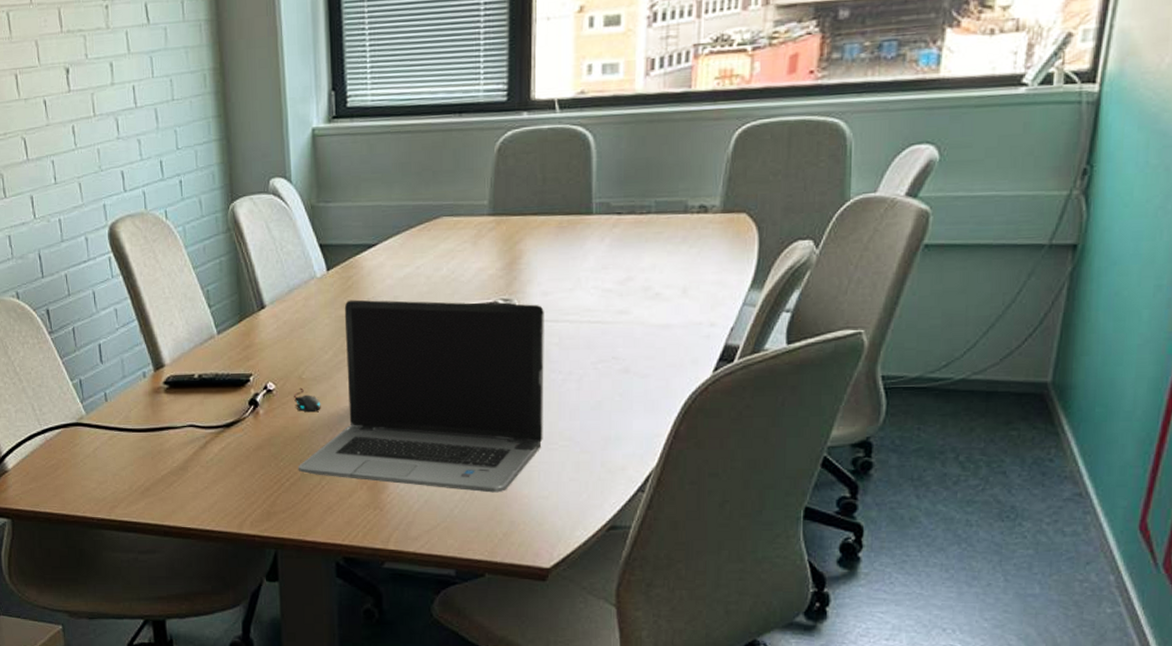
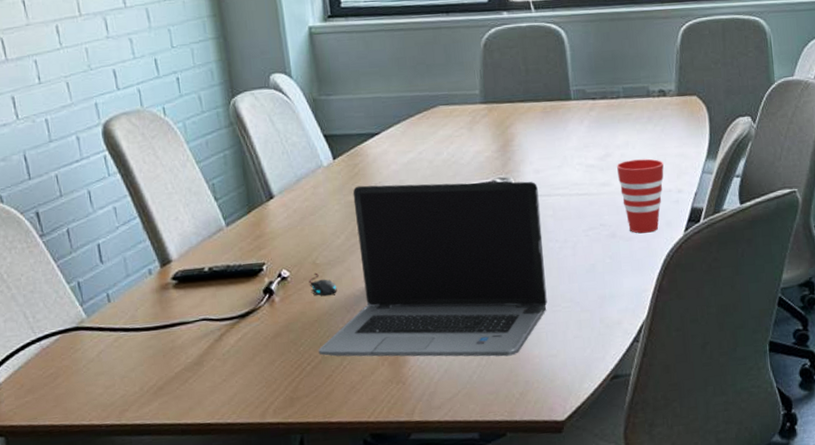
cup: none [638,285,697,371] -> present [616,159,664,234]

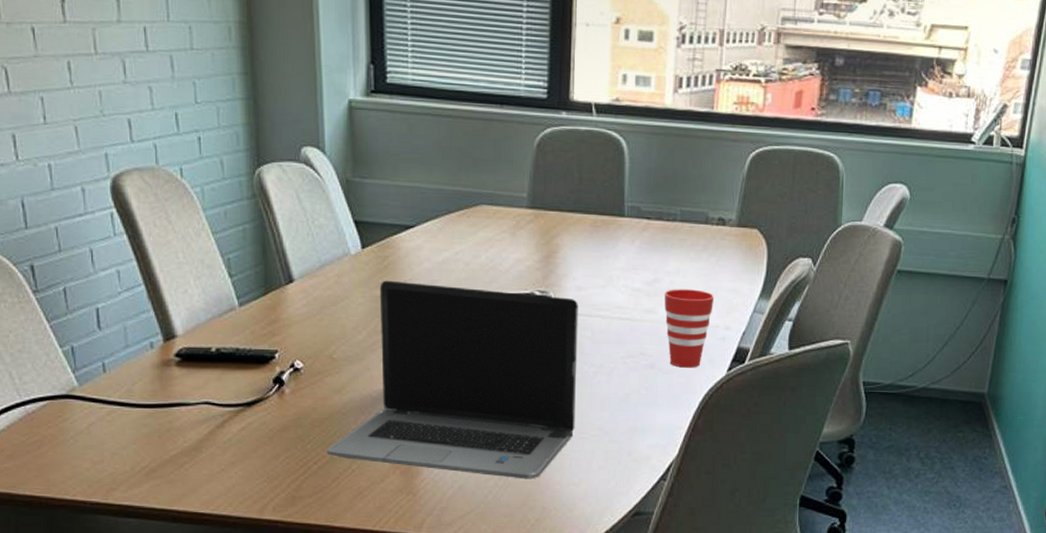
mouse: present [308,273,337,296] -> none [323,367,353,394]

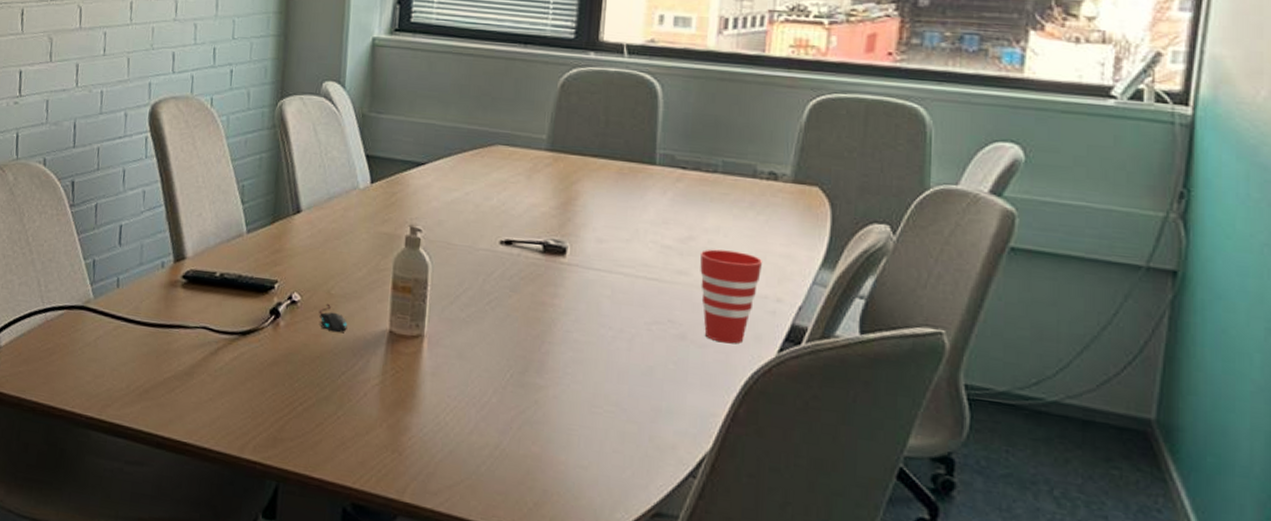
mouse: none [323,367,353,394] -> present [319,303,348,333]
laptop computer: present [326,280,578,479] -> none [313,217,598,454]

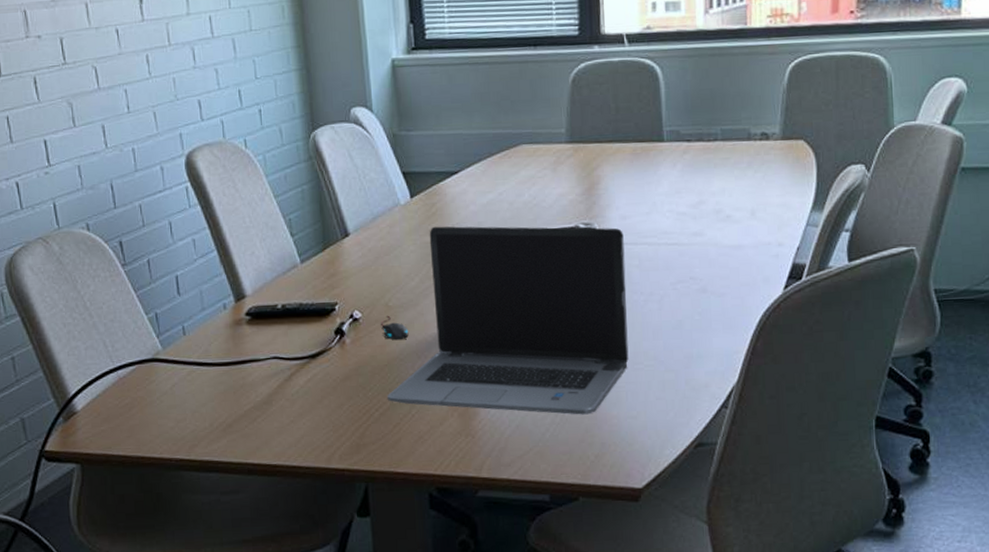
laptop computer: none [313,217,598,454] -> present [387,226,629,415]
cup: present [699,249,763,344] -> none [710,208,764,289]

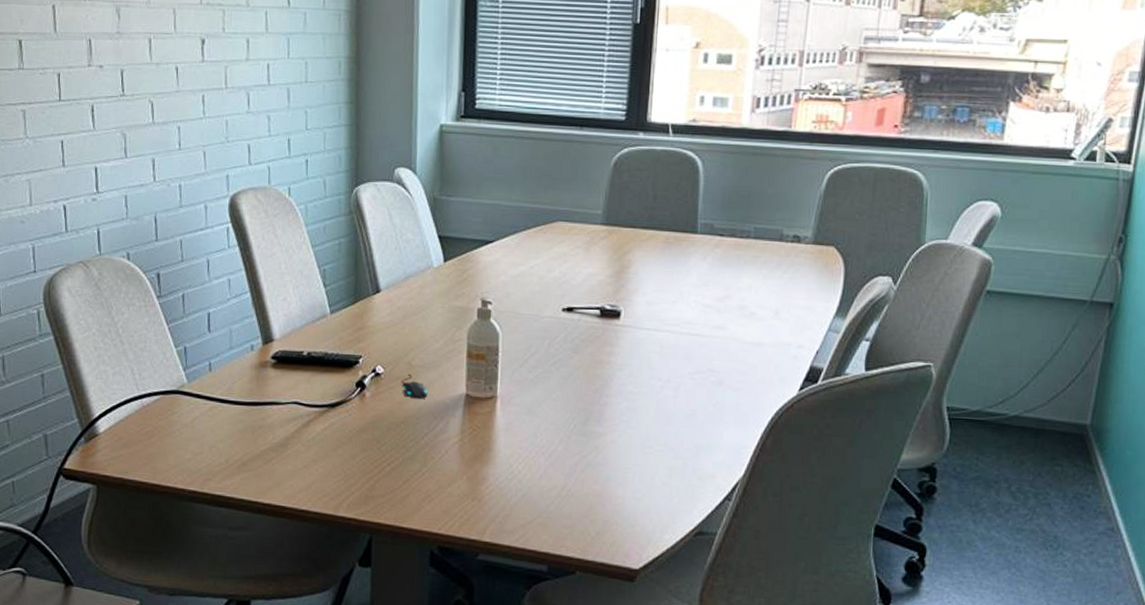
laptop computer: present [387,226,629,415] -> none [400,292,648,492]

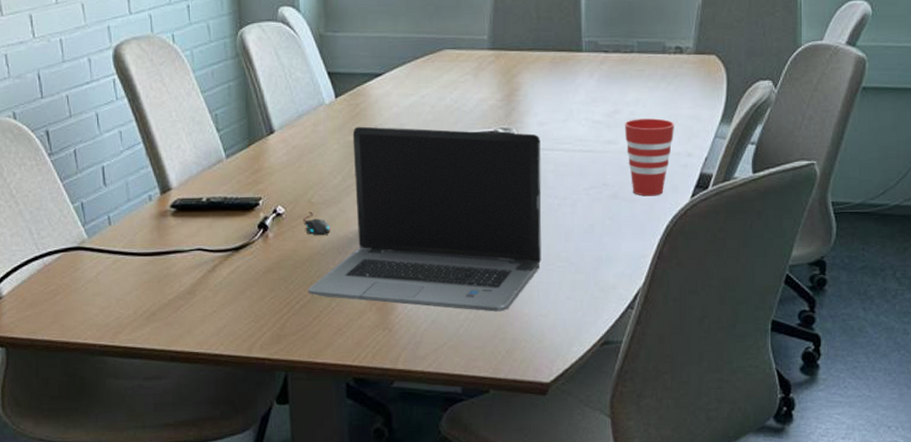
laptop computer: none [400,292,648,492] -> present [307,126,542,312]
cup: none [734,305,788,386] -> present [624,118,675,196]

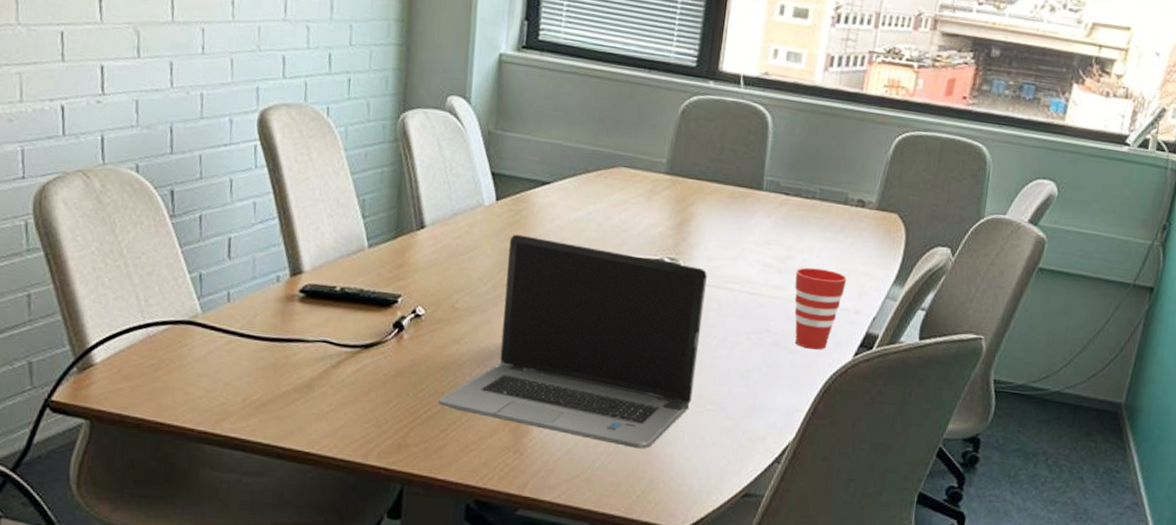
mouse: present [303,211,330,236] -> none [443,317,472,345]

